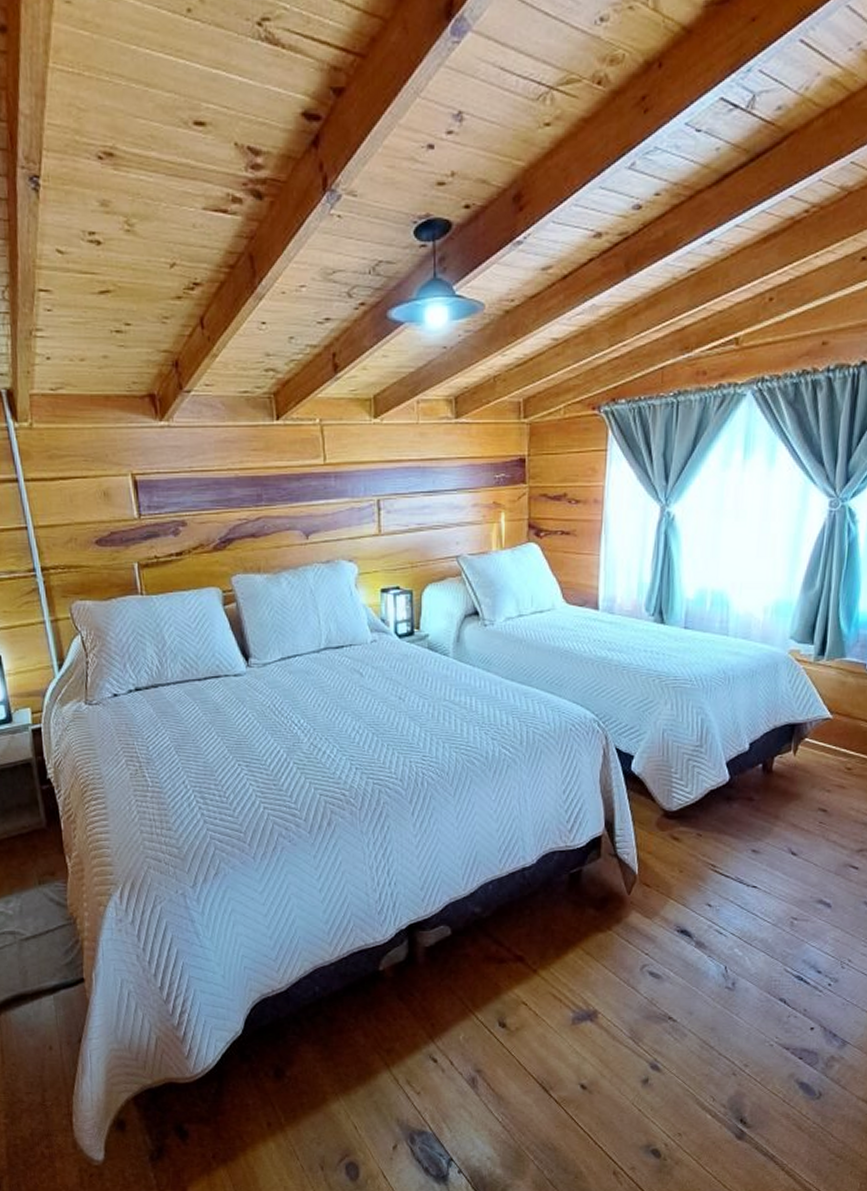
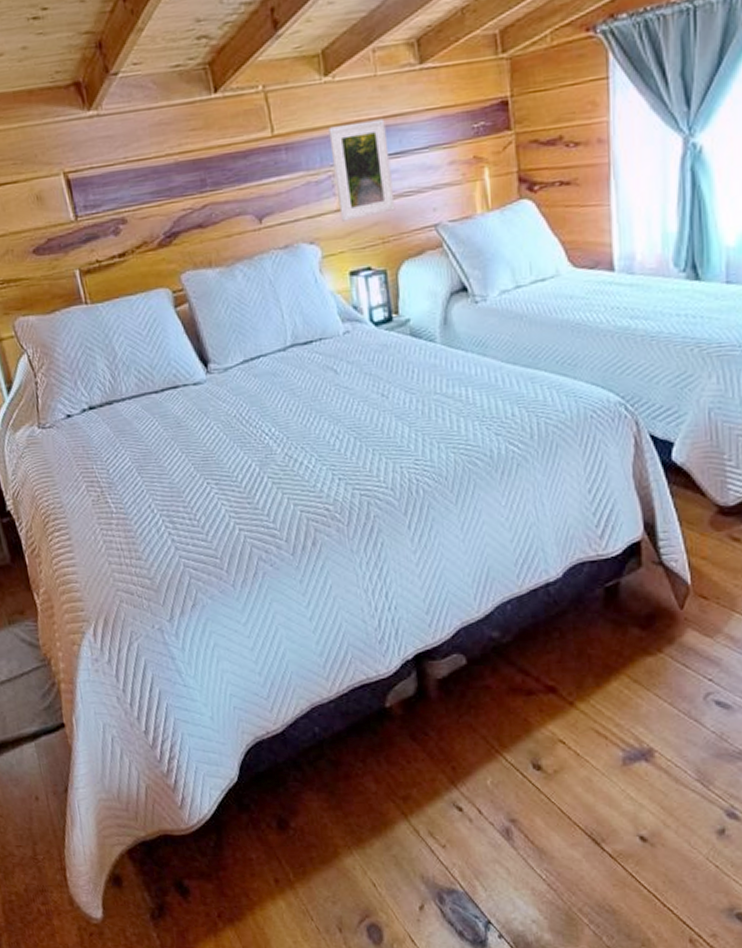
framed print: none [373,460,425,545] -> present [328,118,396,222]

